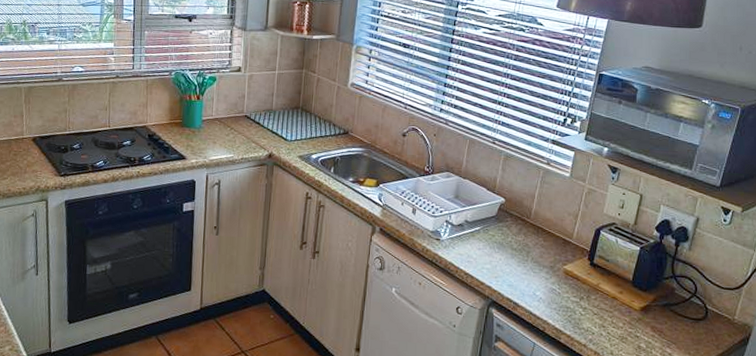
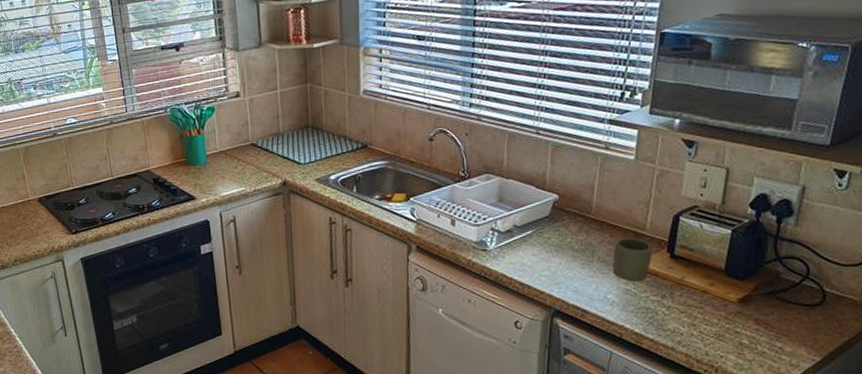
mug: none [542,243,576,283] -> present [612,238,652,282]

